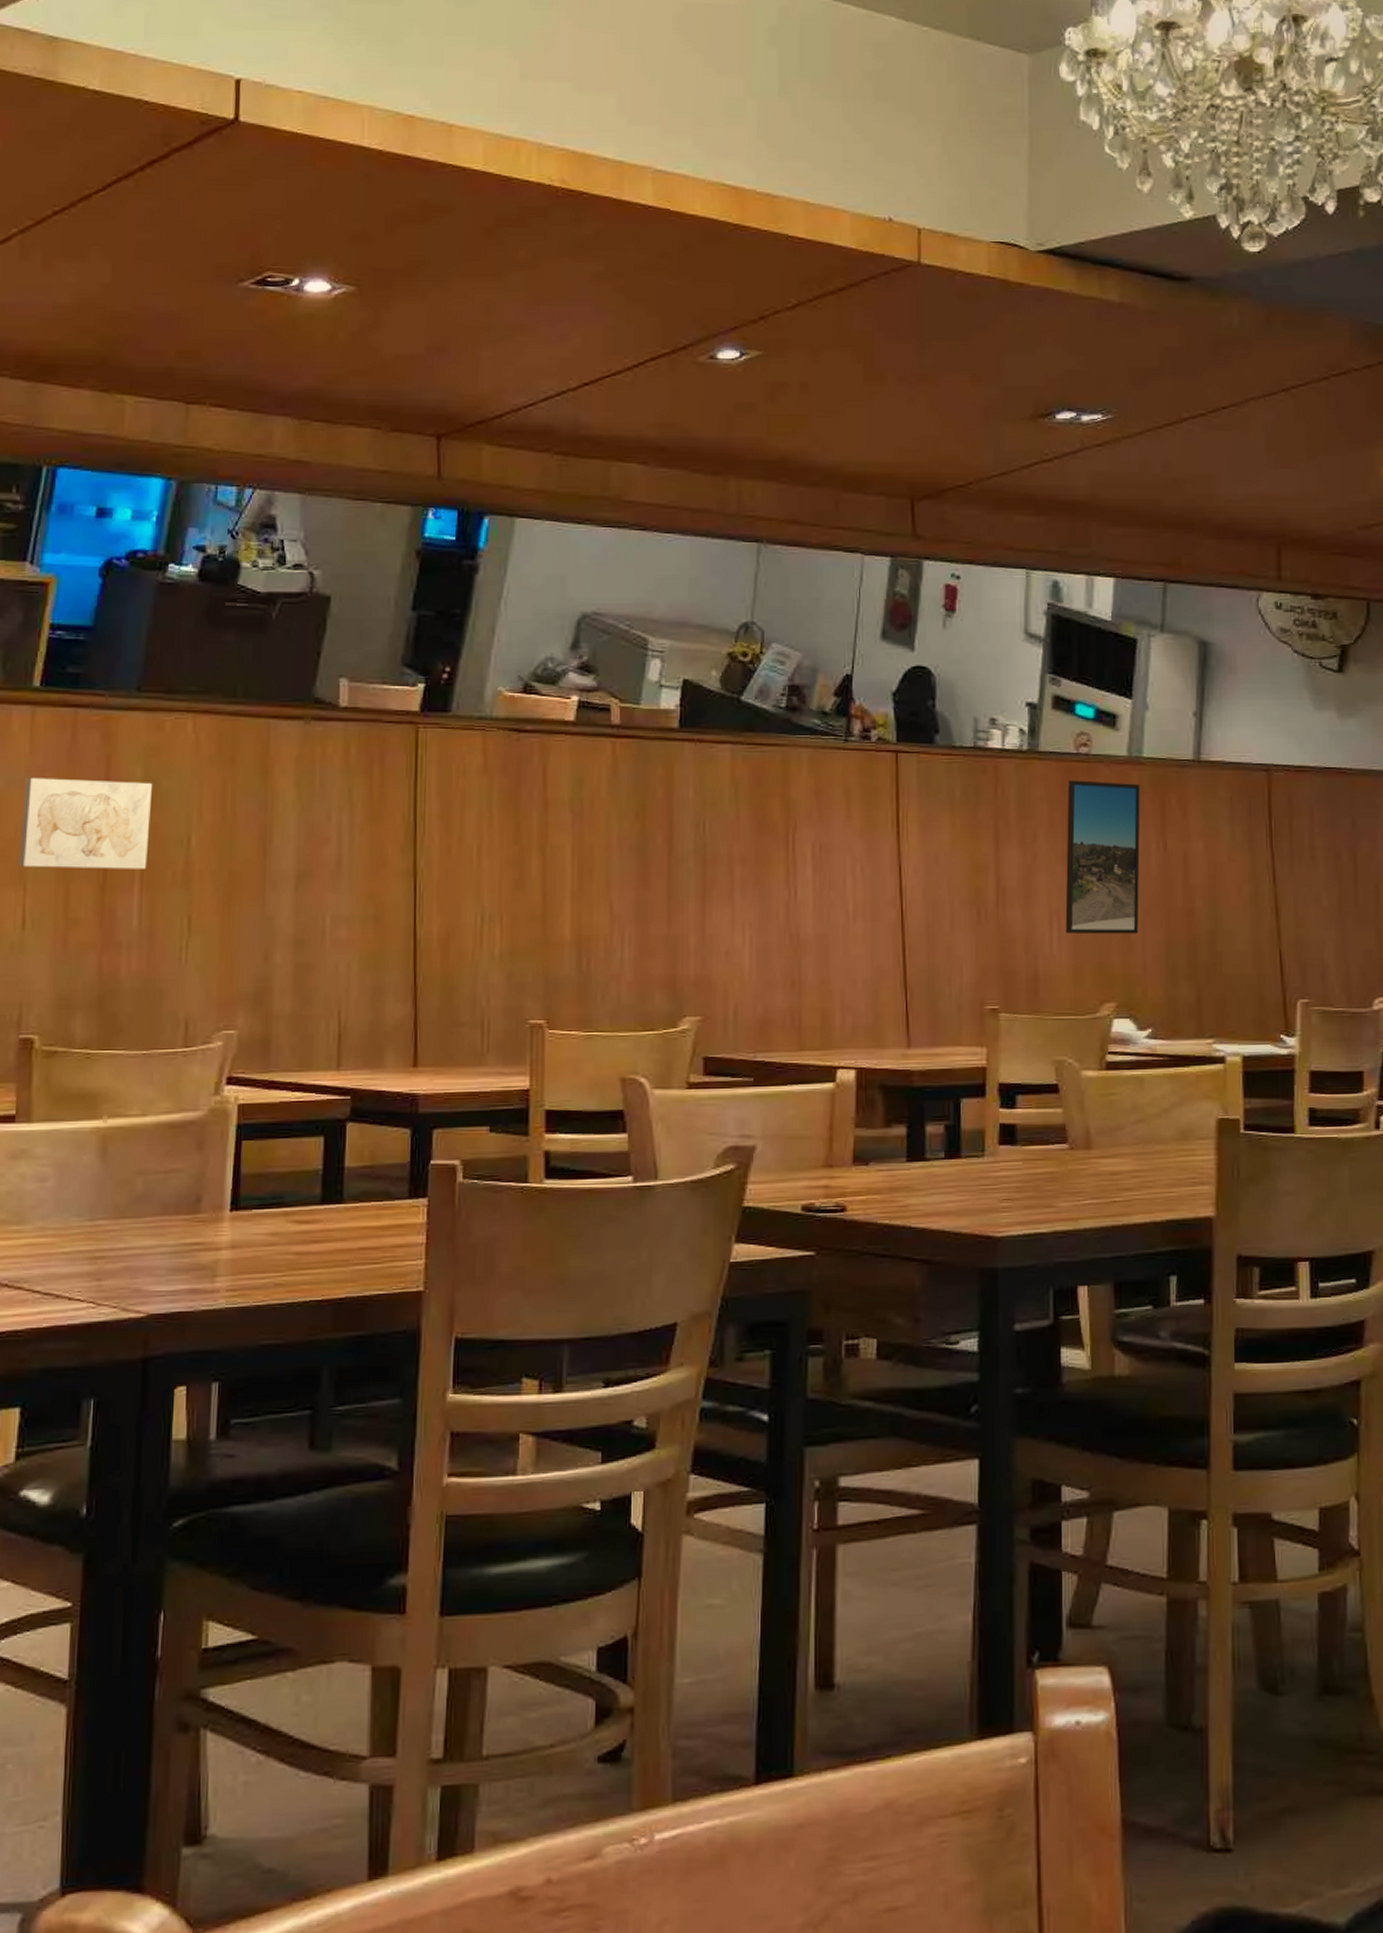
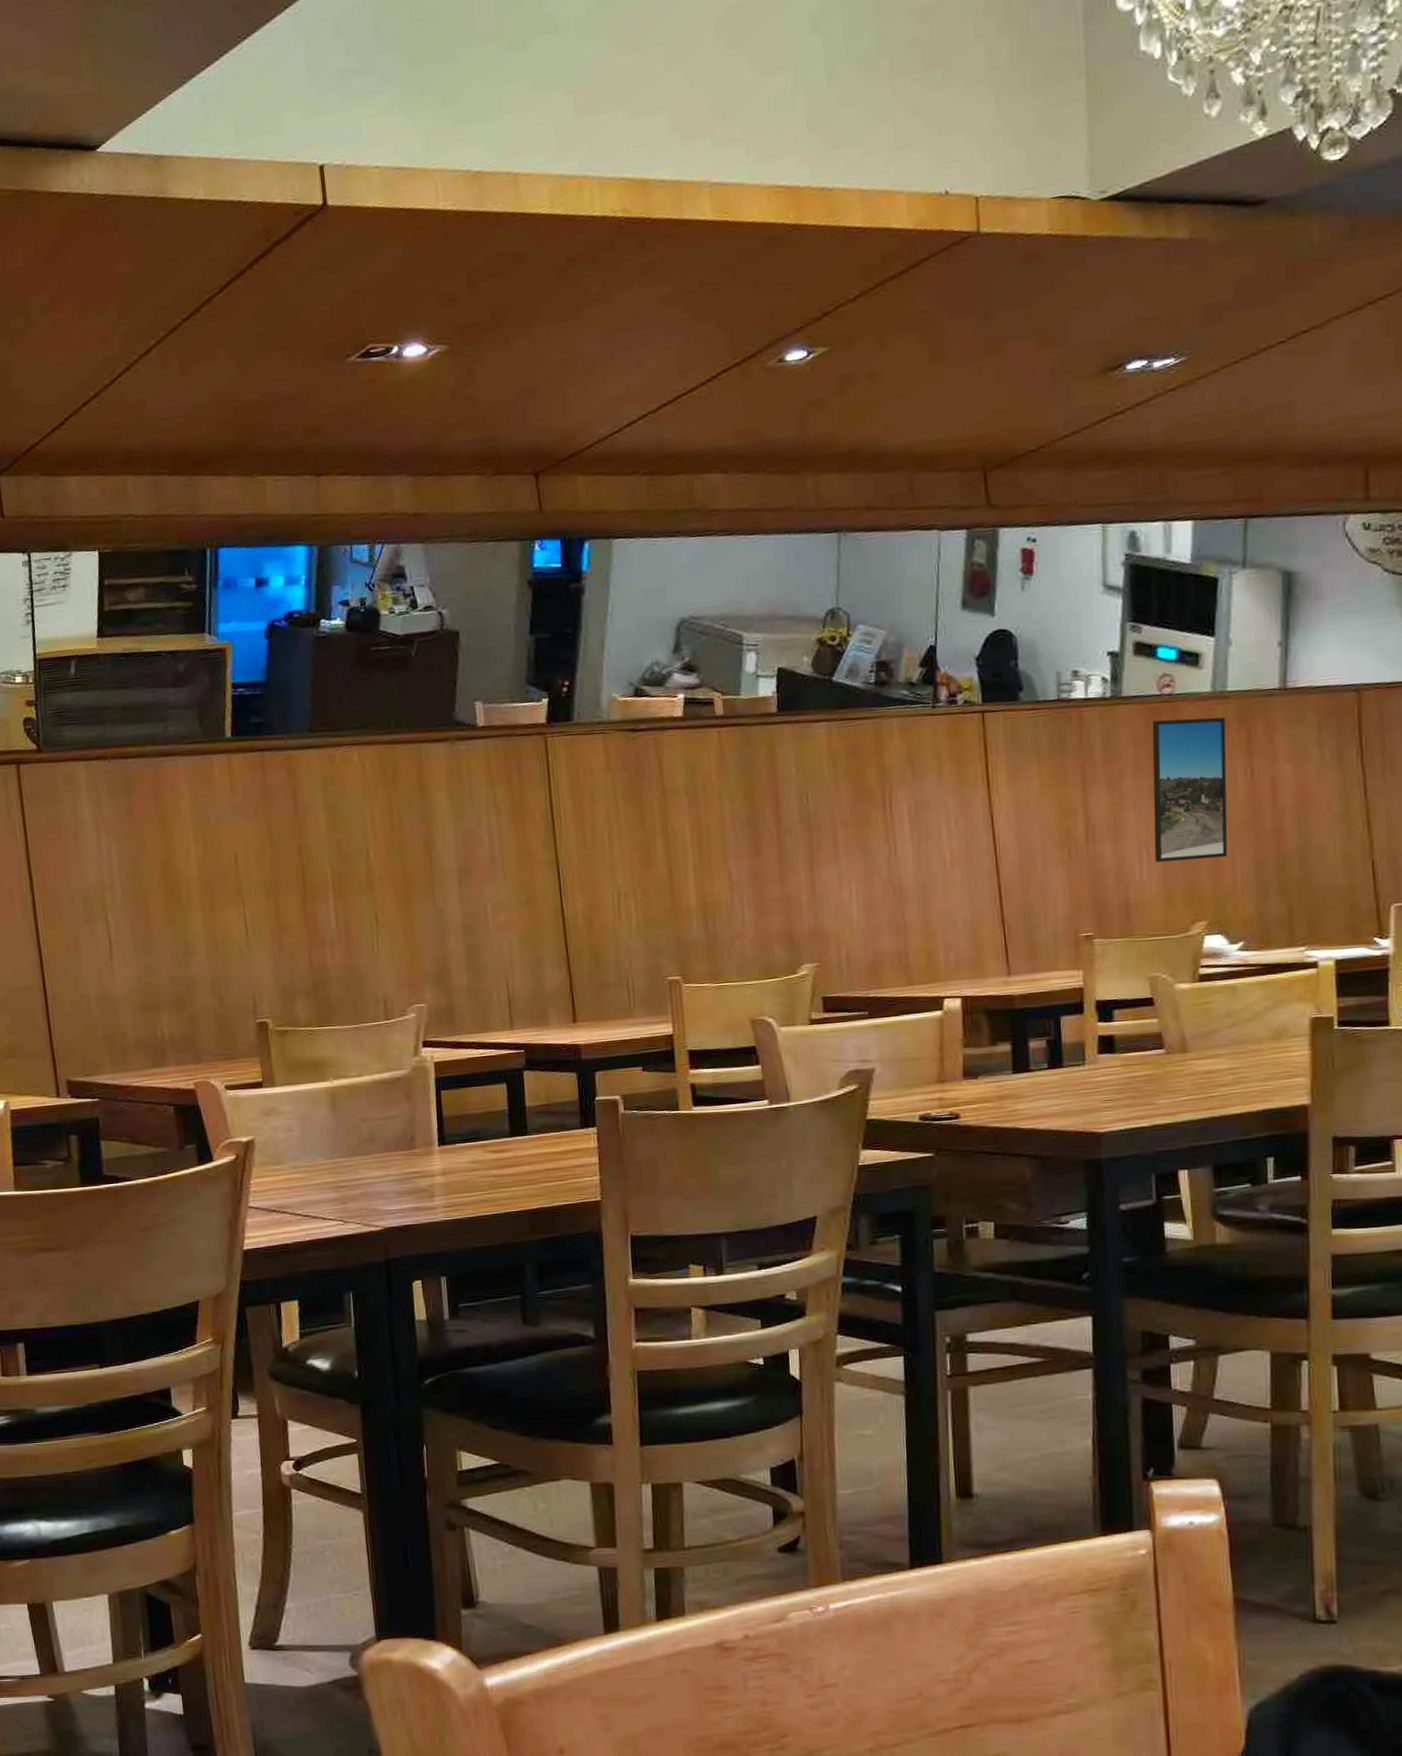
wall art: present [18,778,153,869] -> none [230,807,337,887]

